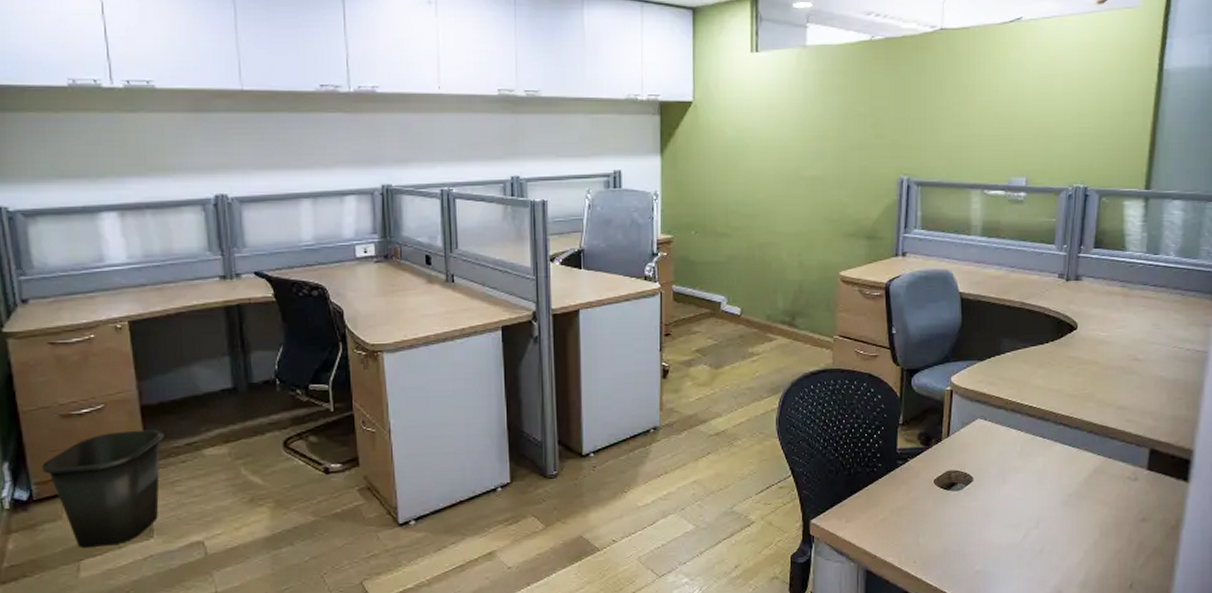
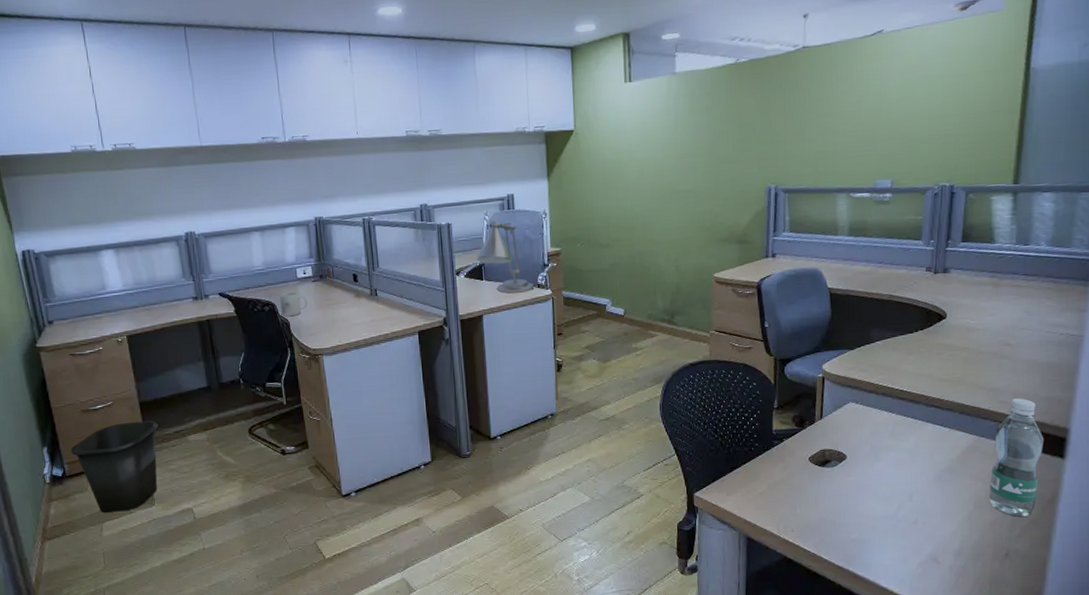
mug: none [332,273,367,304] -> present [279,291,308,317]
desk lamp: none [575,200,642,287] -> present [477,220,536,294]
bottle: none [1115,417,1170,545] -> present [989,398,1044,517]

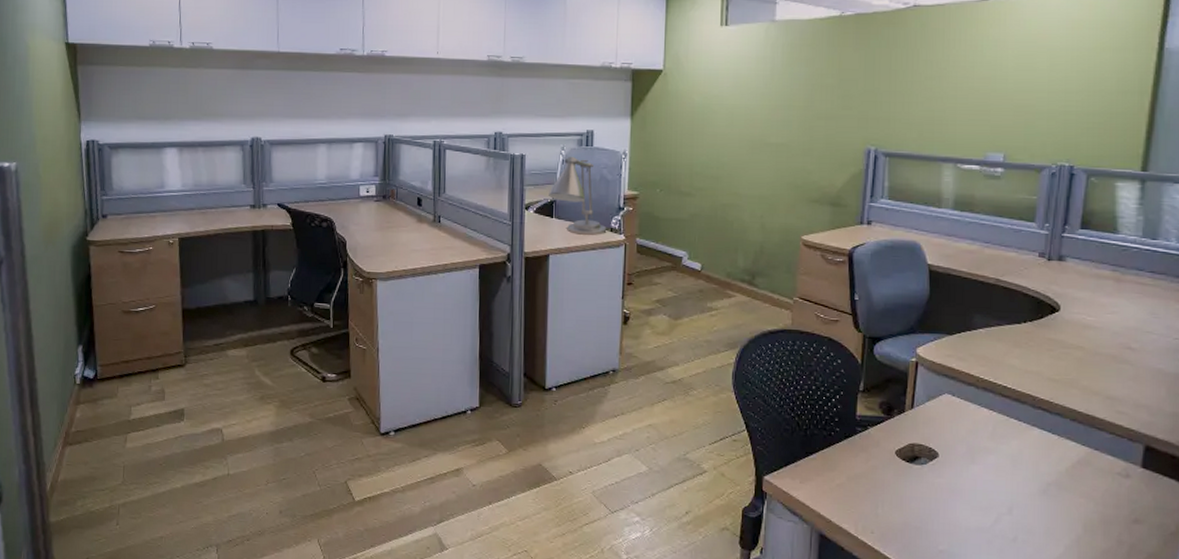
waste bin: present [70,420,158,513] -> none [105,329,198,424]
mug: present [279,291,308,317] -> none [339,209,367,236]
bottle: present [989,398,1044,517] -> none [1102,410,1169,549]

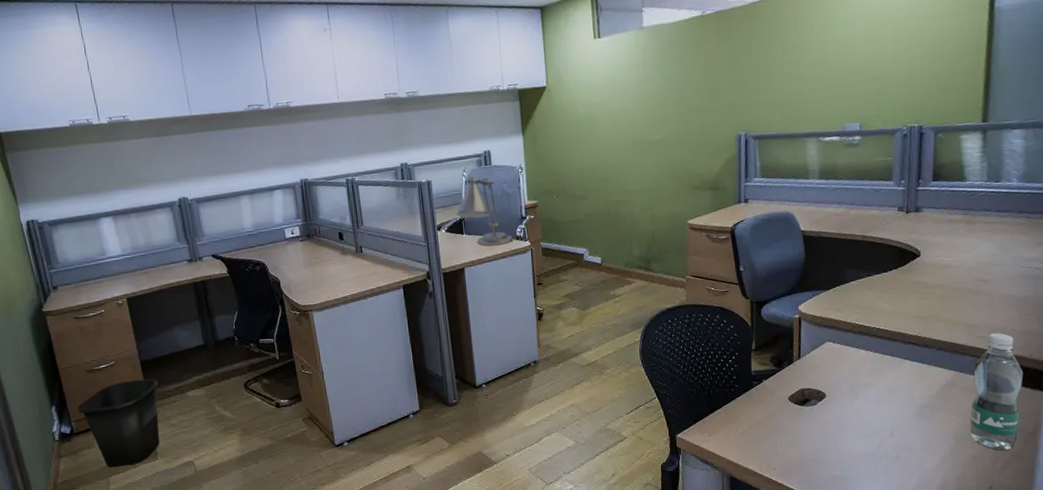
waste bin: none [105,329,198,424] -> present [77,378,160,467]
bottle: none [1102,410,1169,549] -> present [970,333,1024,450]

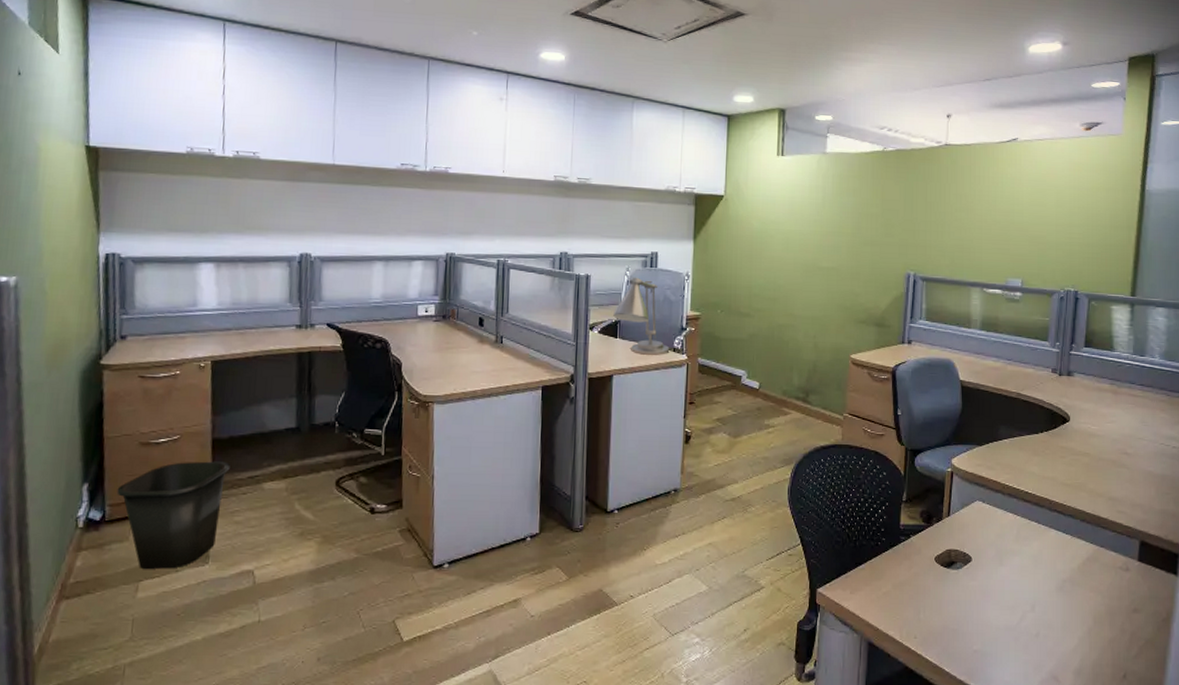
bottle: present [970,333,1024,450] -> none [1108,509,1159,635]

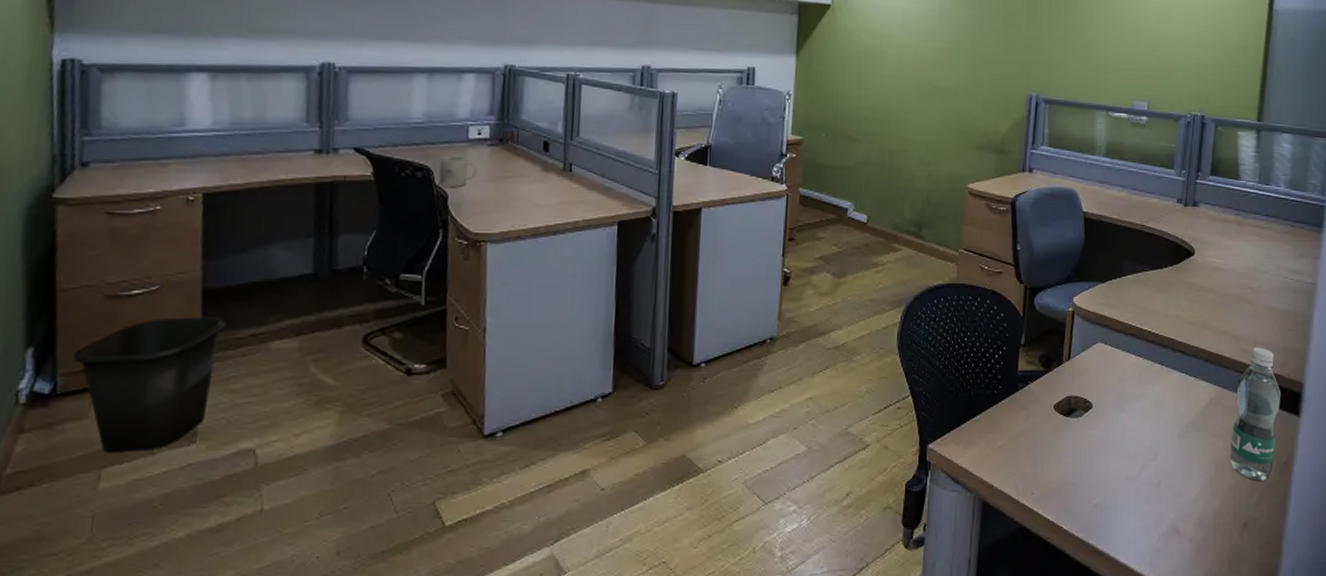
mug: none [394,330,425,357] -> present [438,155,477,188]
desk lamp: present [613,277,671,356] -> none [703,95,769,186]
bottle: none [1108,509,1159,635] -> present [1230,347,1281,481]

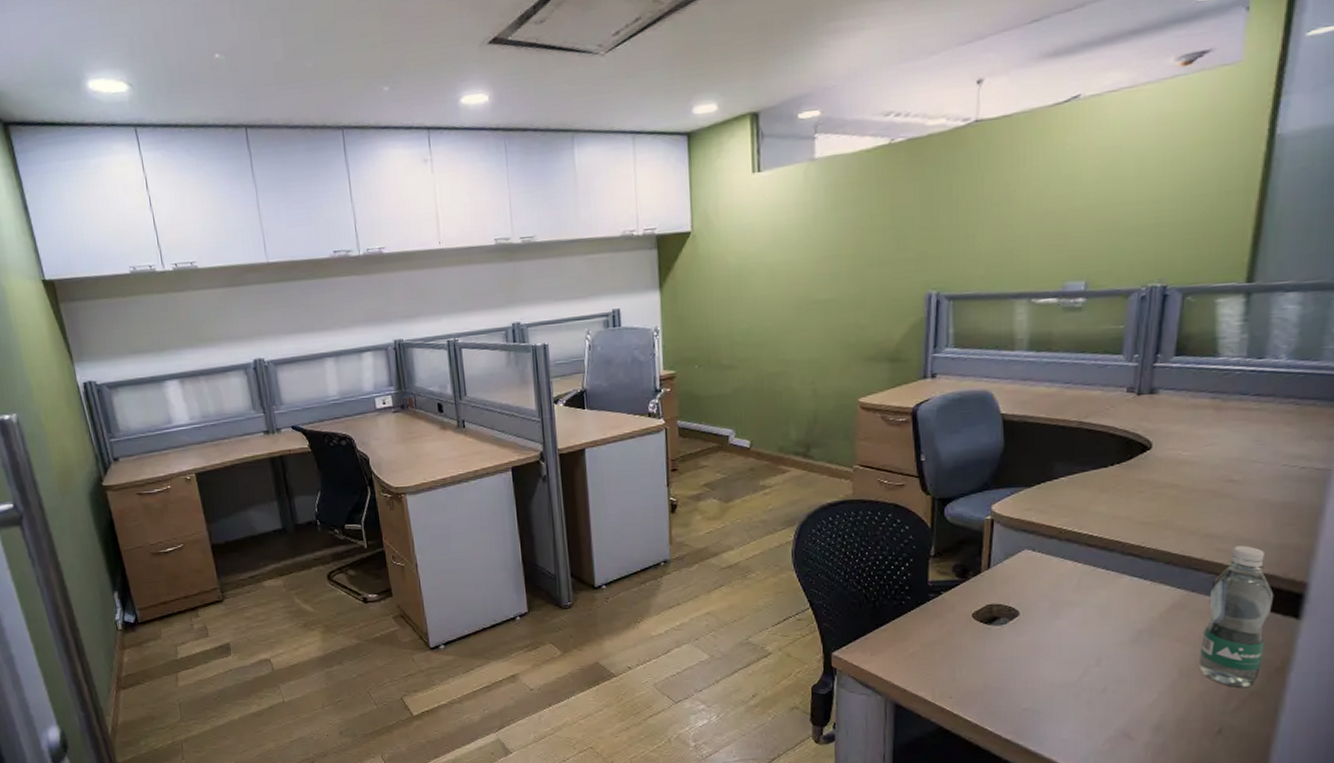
waste bin: present [73,316,226,452] -> none [142,564,233,662]
mug: present [438,155,477,188] -> none [357,424,388,452]

